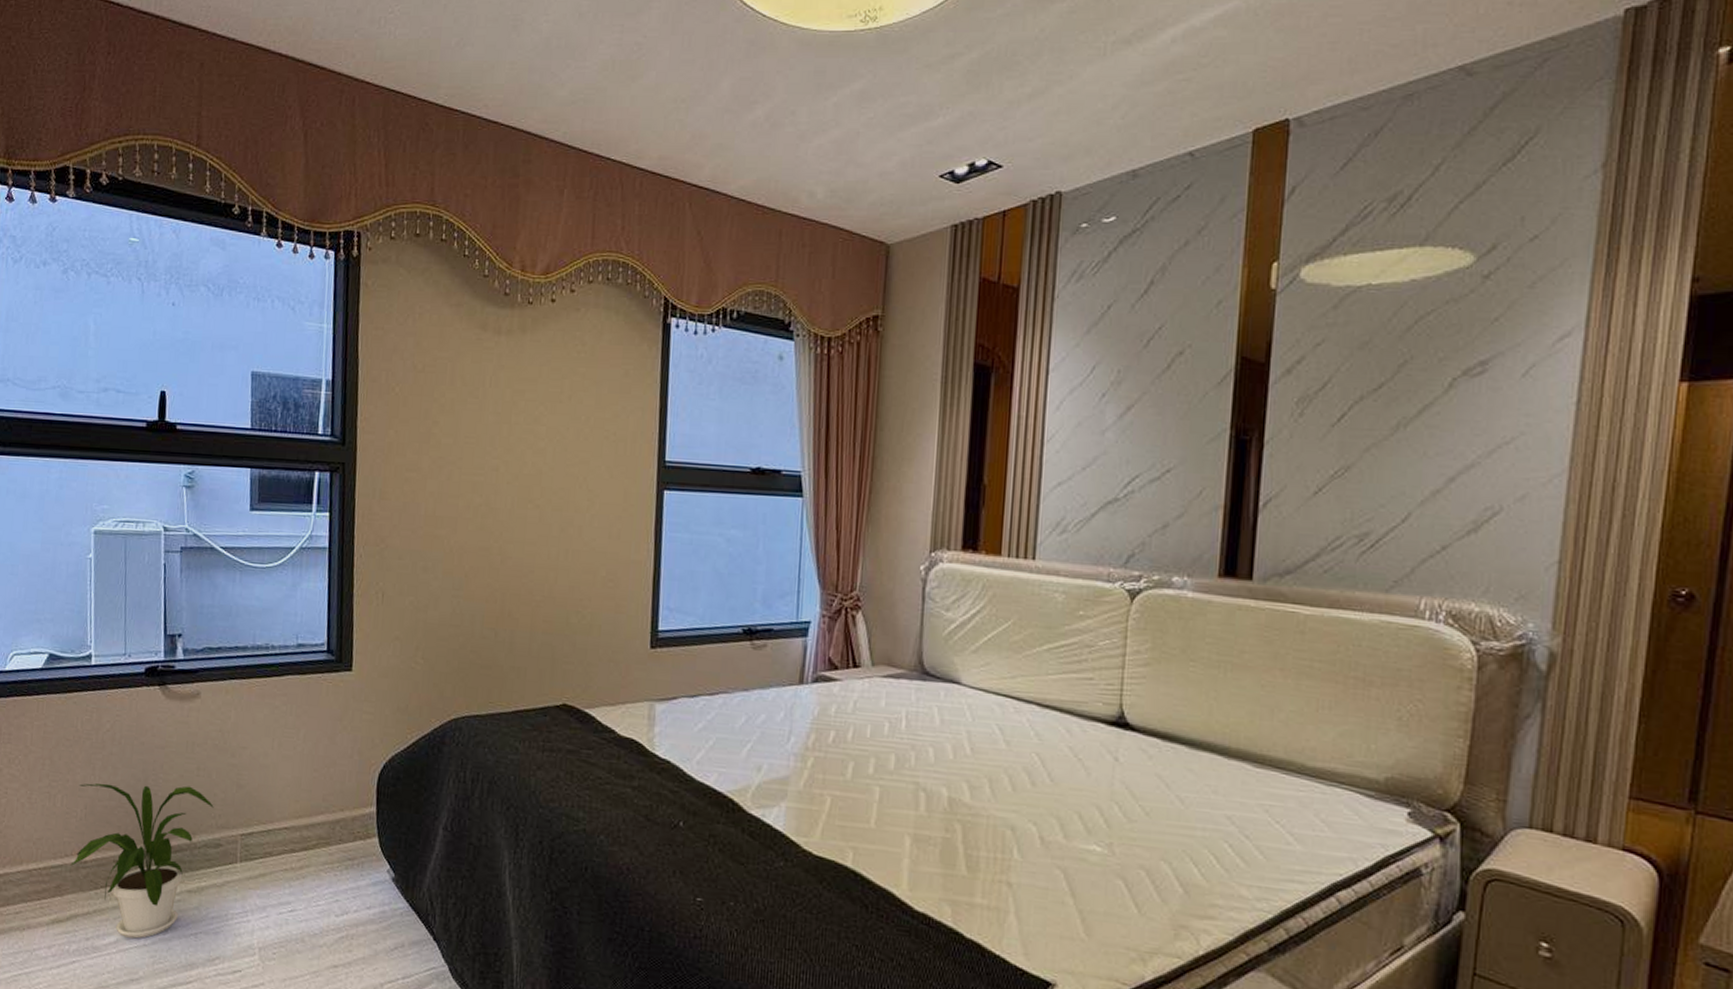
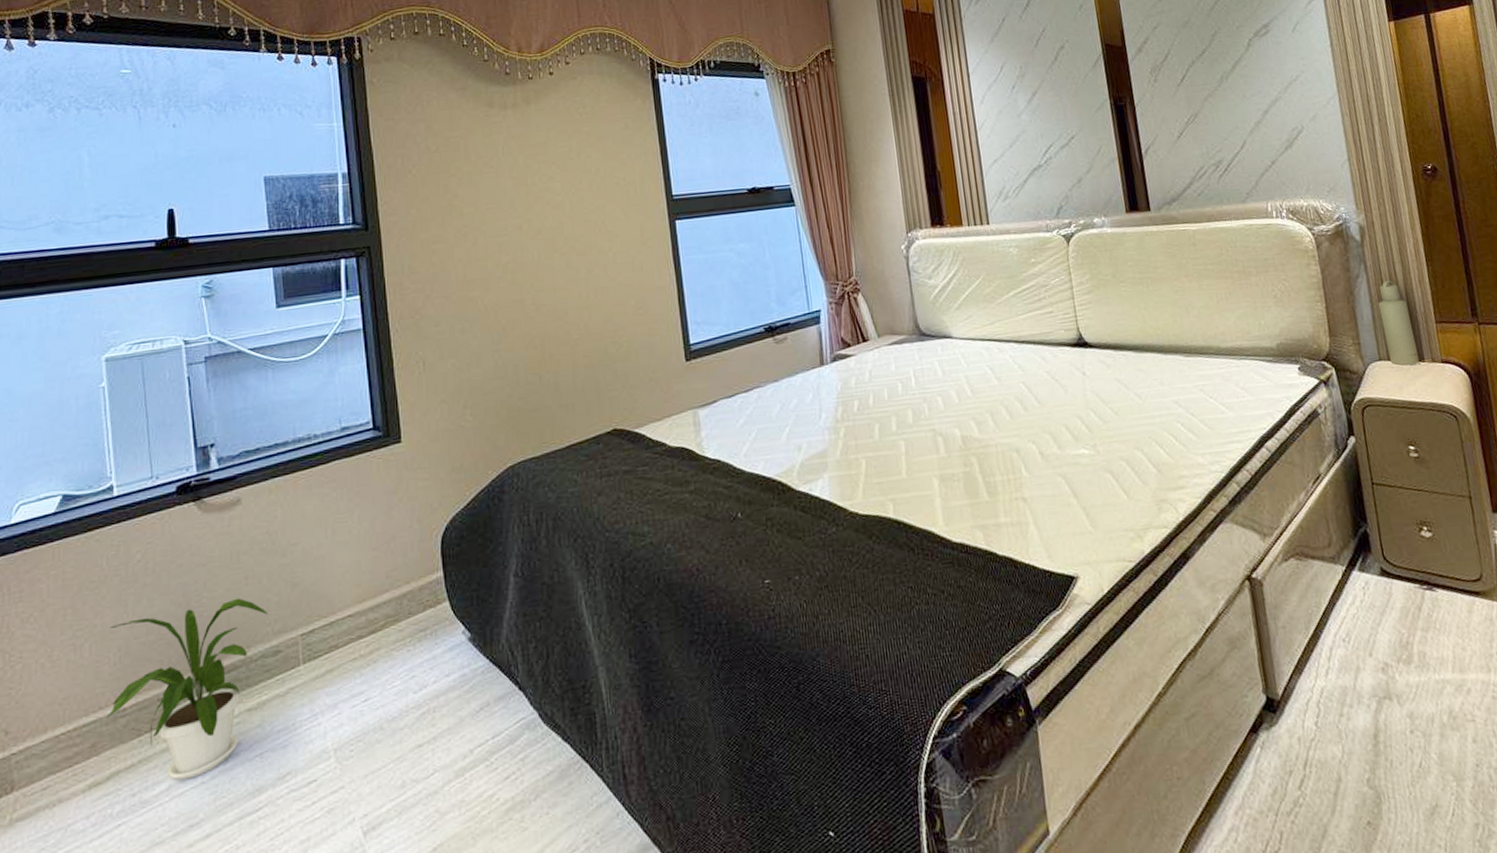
bottle: none [1544,729,1593,845] -> present [1378,280,1420,366]

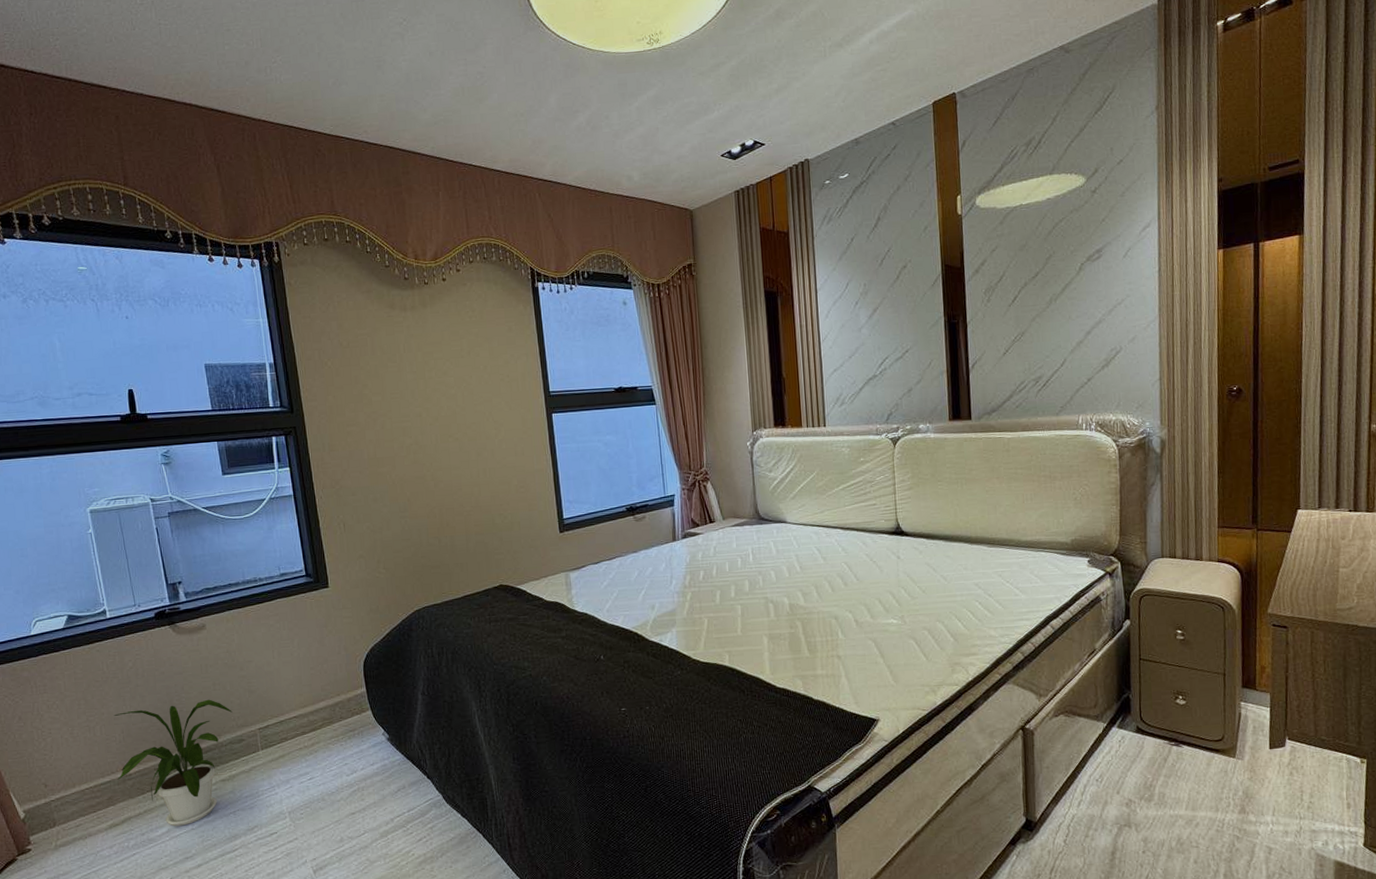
bottle: present [1378,280,1420,366] -> none [1168,488,1199,563]

